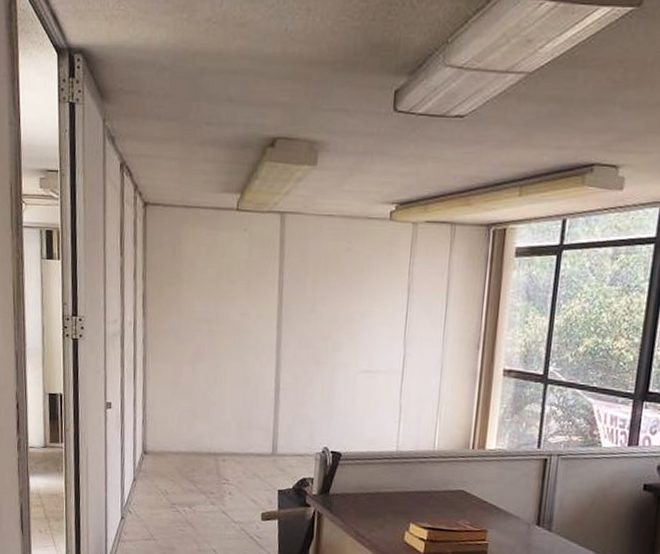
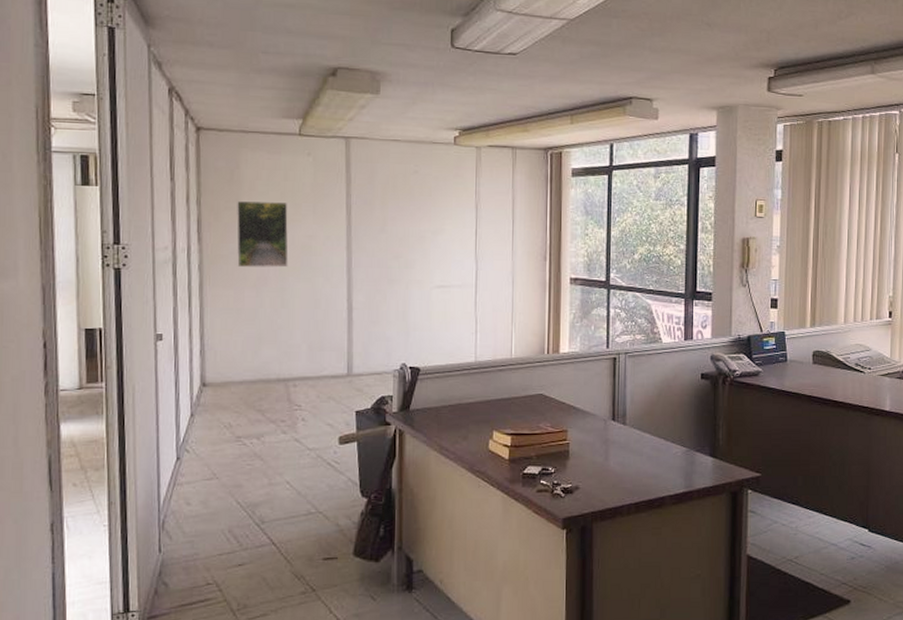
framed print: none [176,276,224,345] -> present [236,200,289,268]

